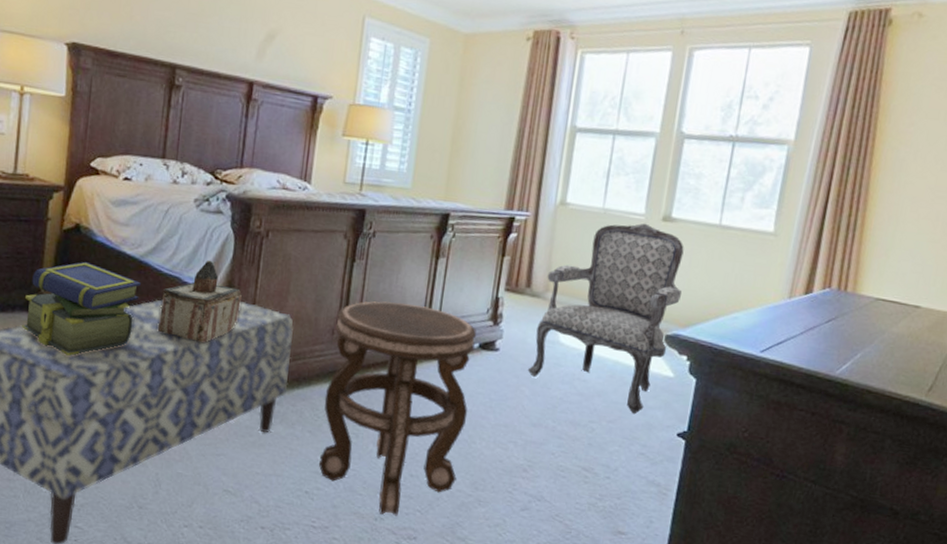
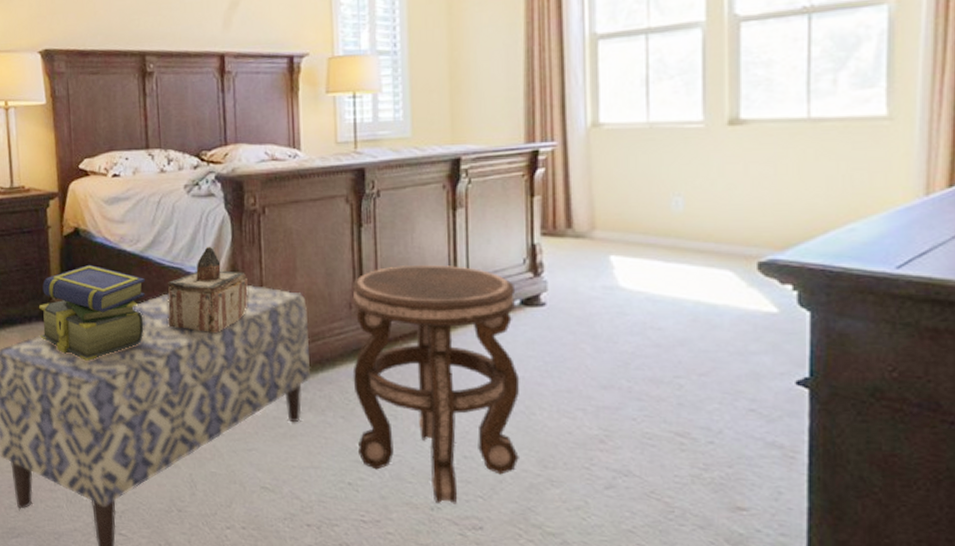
armchair: present [527,223,684,415] -> none [584,131,770,363]

